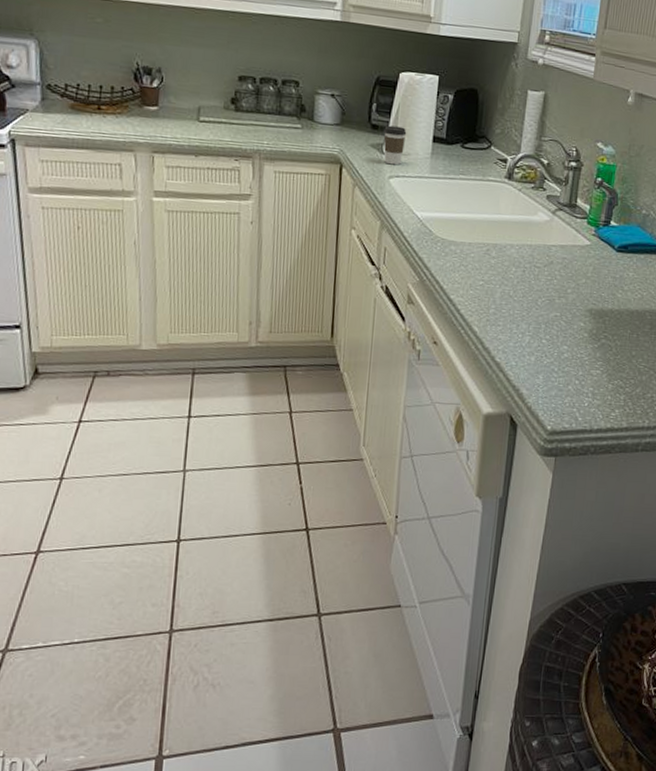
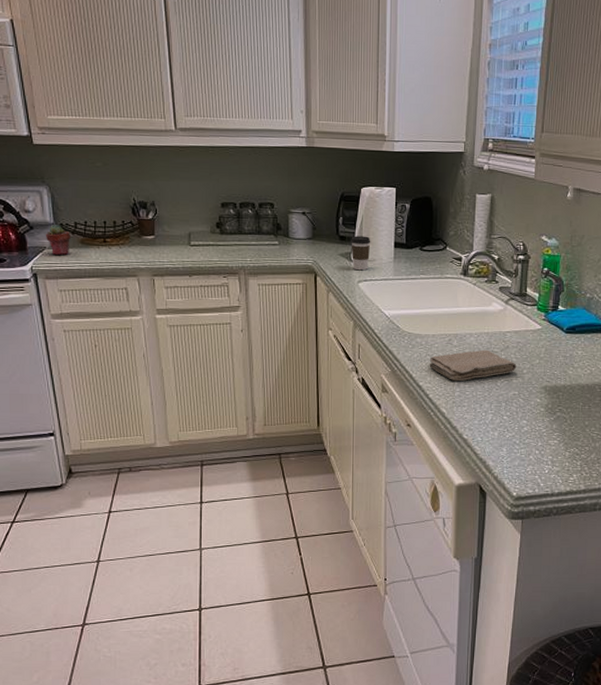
potted succulent: none [28,84,59,121] -> present [45,225,70,256]
washcloth: none [462,263,561,297] -> present [429,349,517,382]

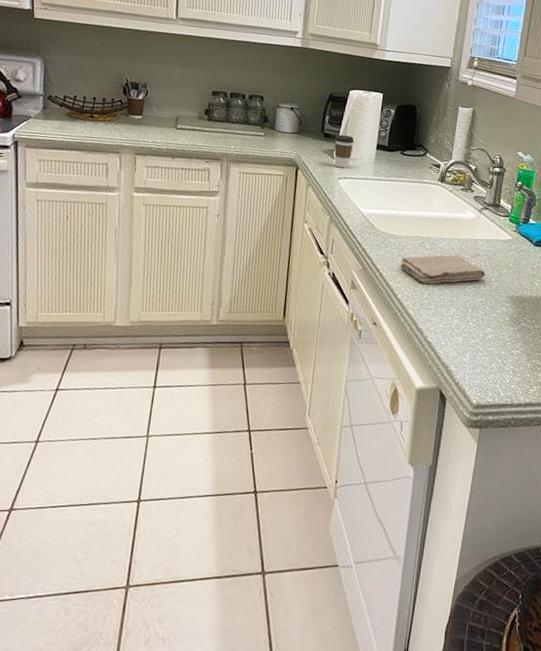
potted succulent: present [45,225,70,256] -> none [32,95,58,127]

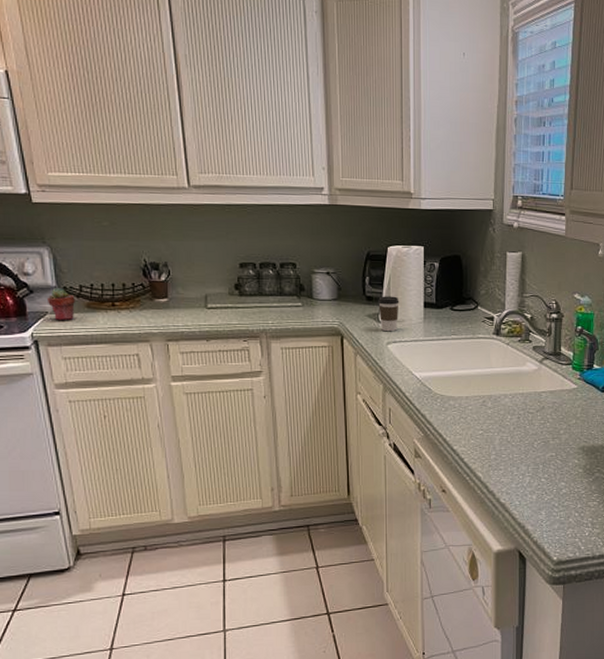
potted succulent: none [32,95,58,127] -> present [46,288,75,321]
washcloth: present [400,255,486,284] -> none [463,411,553,444]

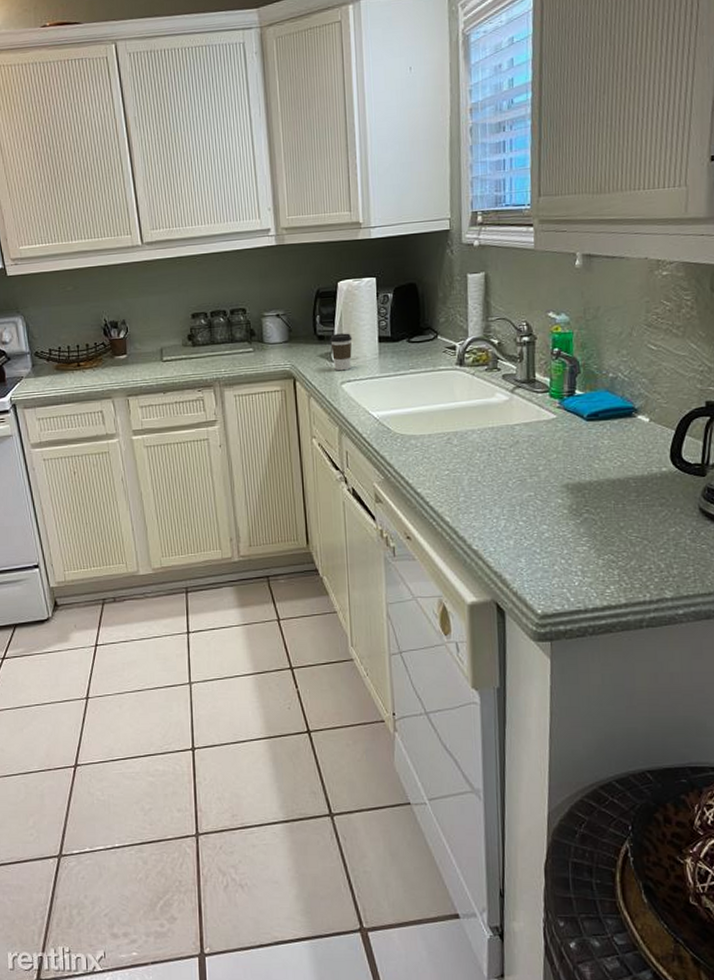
potted succulent: present [46,288,75,321] -> none [22,353,46,385]

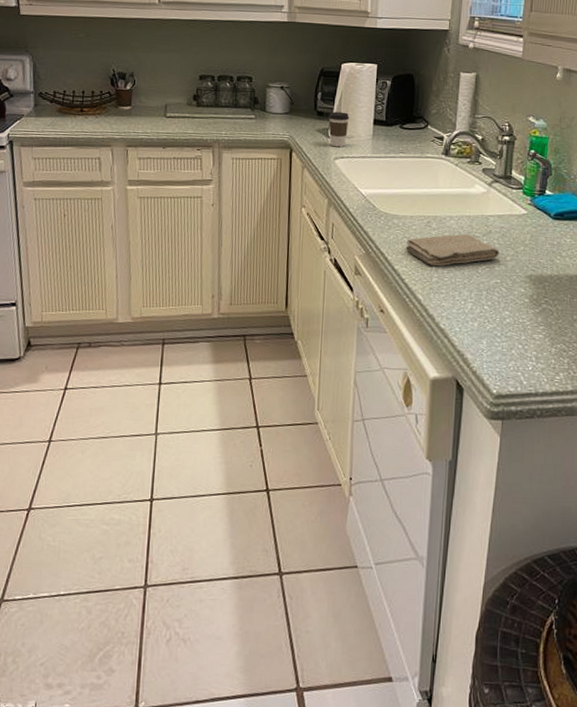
washcloth: none [427,446,530,485] -> present [406,233,500,267]

